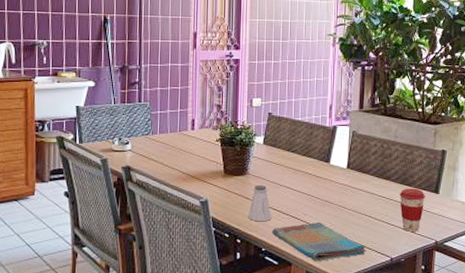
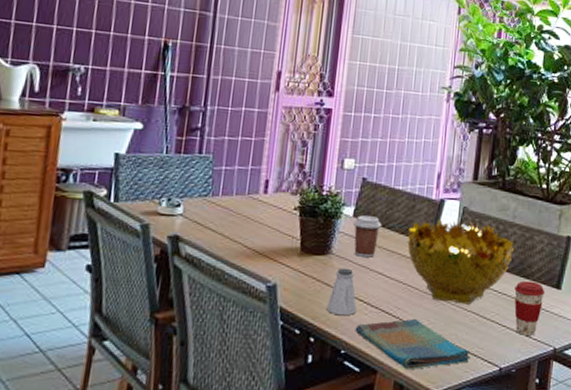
coffee cup: none [263,143,287,176] -> present [353,215,383,258]
decorative bowl: none [309,142,397,209] -> present [407,219,514,305]

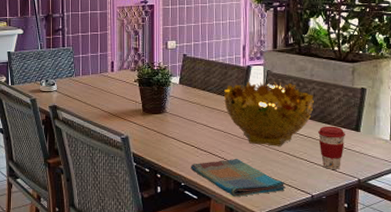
saltshaker: present [326,267,357,316] -> none [167,122,190,158]
coffee cup: present [353,215,383,258] -> none [179,83,203,114]

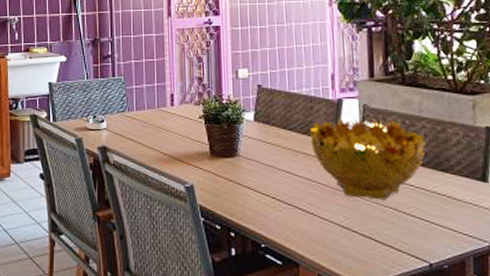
dish towel: present [190,158,286,197] -> none [272,214,395,263]
coffee cup: present [318,126,345,169] -> none [433,174,469,231]

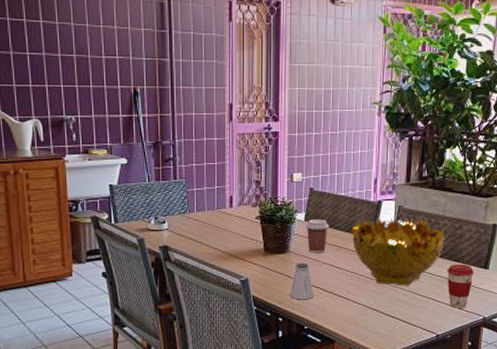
saltshaker: none [241,168,271,213] -> present [290,262,314,300]
coffee cup: none [254,119,283,158] -> present [305,219,330,253]
coffee cup: none [433,174,469,231] -> present [447,264,474,308]

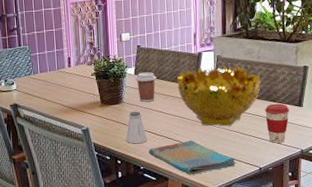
dish towel: none [314,299,411,338] -> present [148,140,236,175]

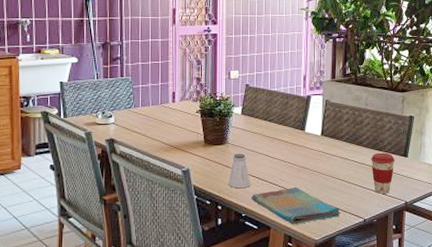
coffee cup: present [135,72,157,102] -> none [241,113,264,144]
decorative bowl: present [177,65,261,126] -> none [285,110,368,174]

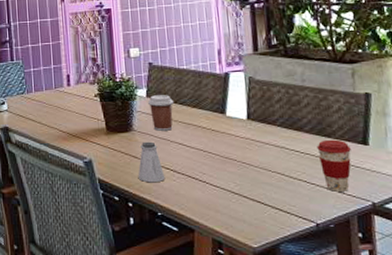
coffee cup: none [241,113,264,144] -> present [147,95,175,131]
dish towel: present [251,186,341,224] -> none [167,181,284,227]

